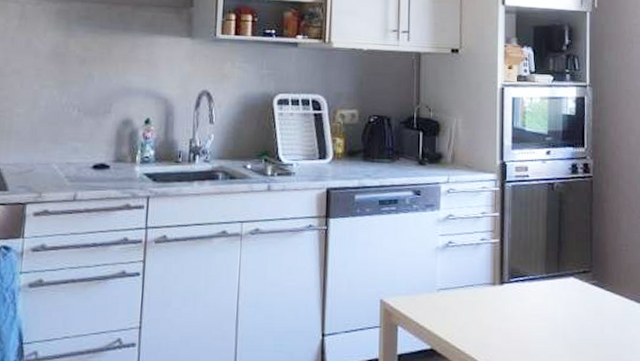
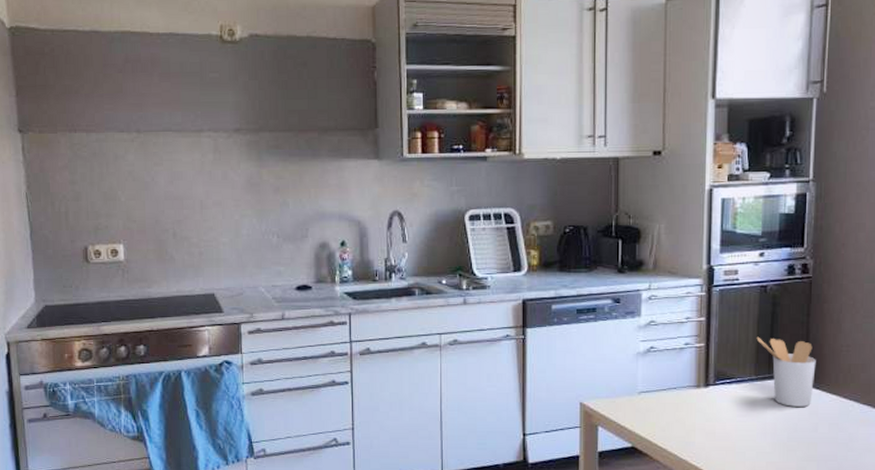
utensil holder: none [546,233,600,307] -> present [756,336,816,407]

